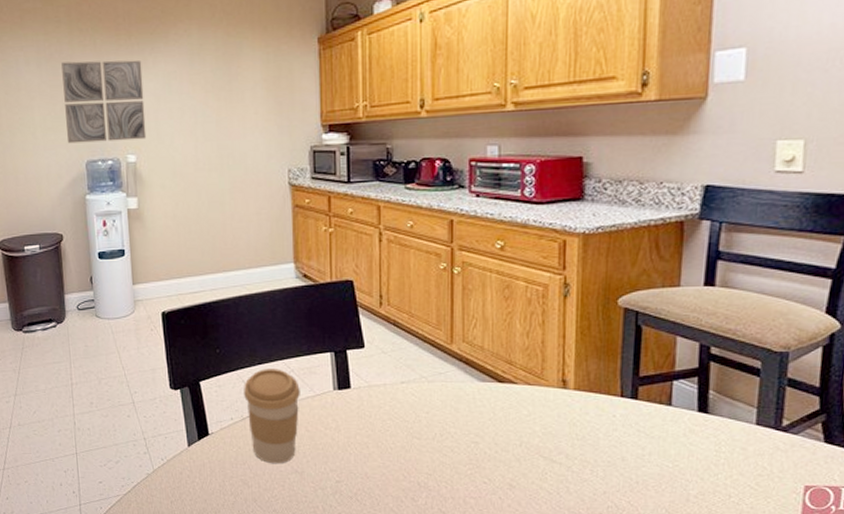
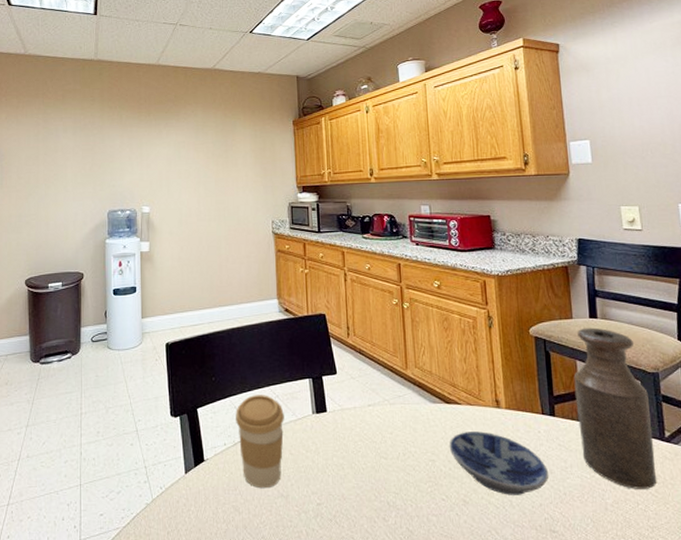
wall art: present [61,60,147,144] -> none [93,131,159,196]
bowl: none [497,413,620,482] -> present [449,431,549,495]
bottle: none [666,297,769,481] -> present [573,327,657,489]

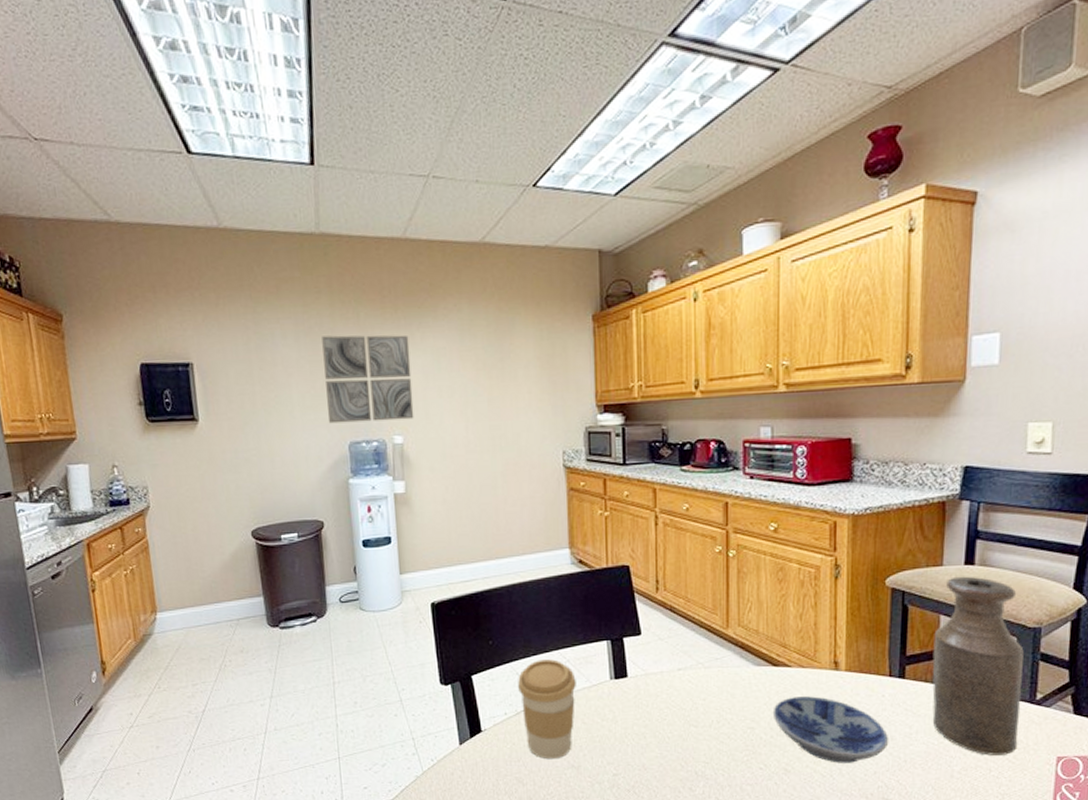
wall art: none [93,131,159,196] -> present [322,335,414,424]

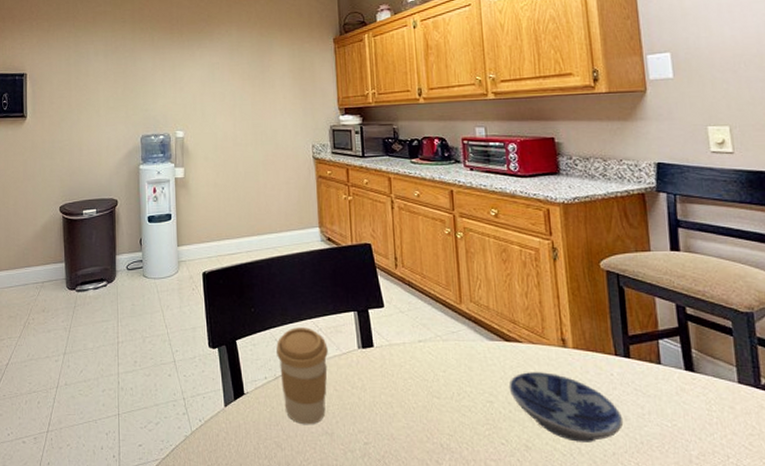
wall art: present [322,335,414,424] -> none [125,53,193,121]
bottle: present [932,576,1024,756] -> none [652,261,752,441]

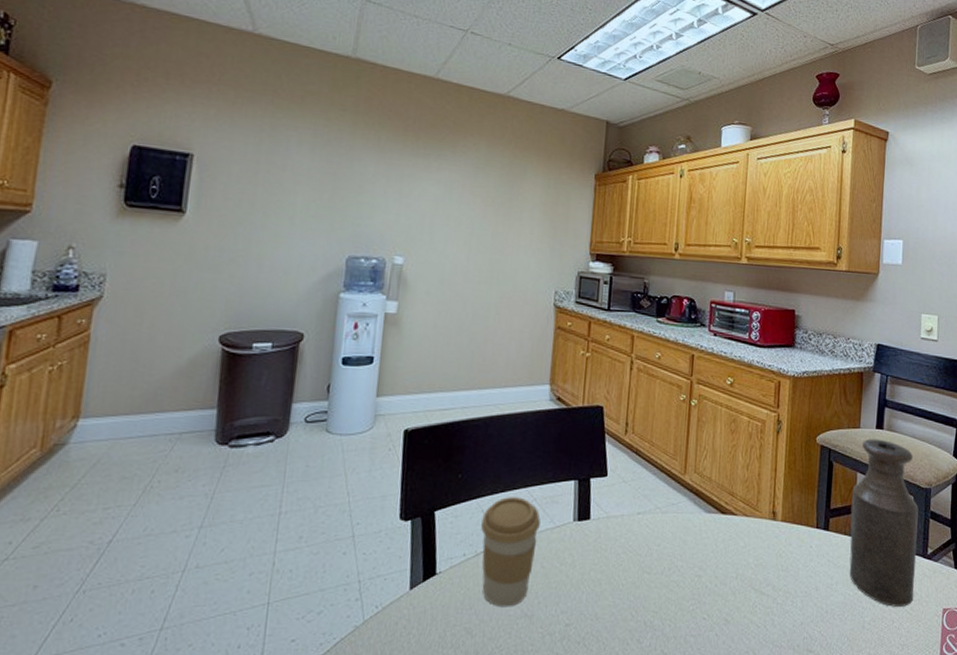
bowl: present [509,372,624,442] -> none [718,545,815,614]
bottle: none [652,261,752,441] -> present [849,438,919,607]

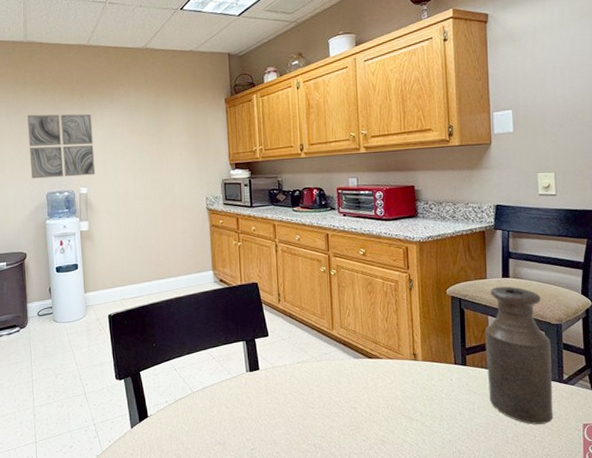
wall art: none [330,151,426,243] -> present [27,113,96,179]
coffee cup: present [481,497,541,608] -> none [176,357,221,438]

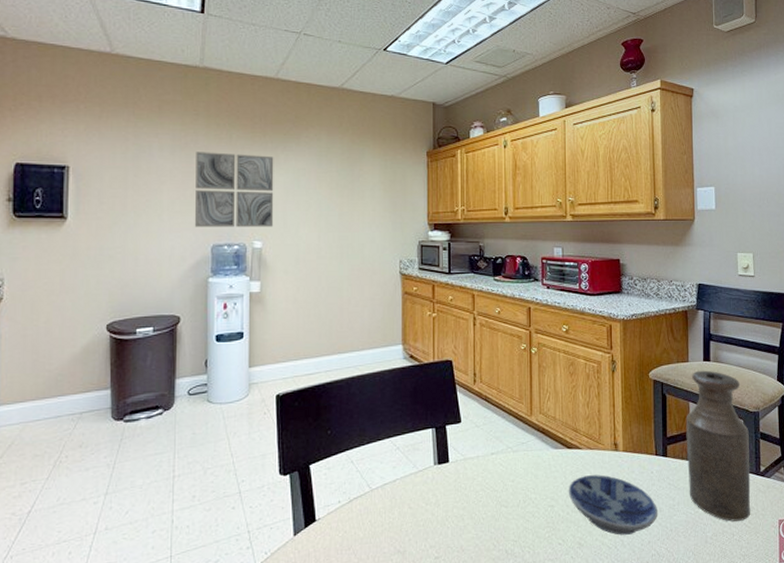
bowl: none [370,381,459,434] -> present [568,474,658,535]

